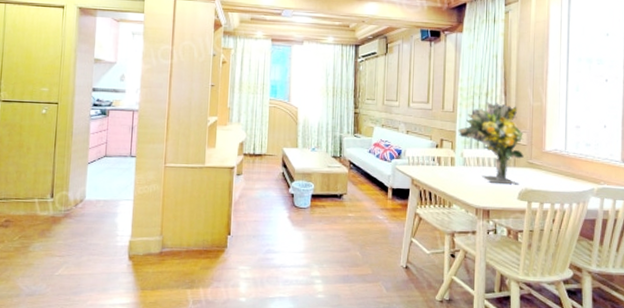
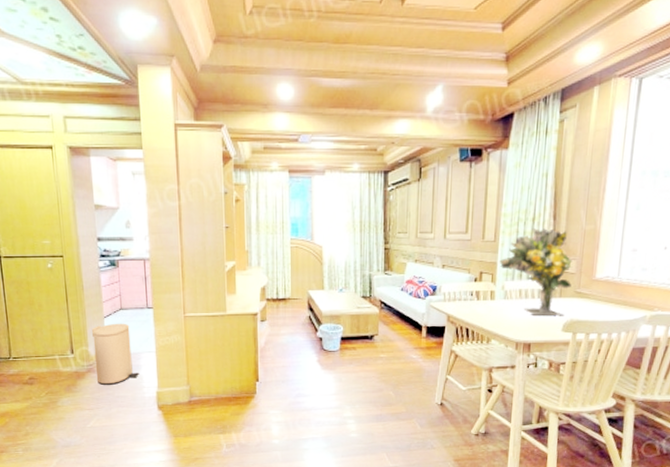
pedal bin: none [72,169,115,232] -> present [91,323,139,385]

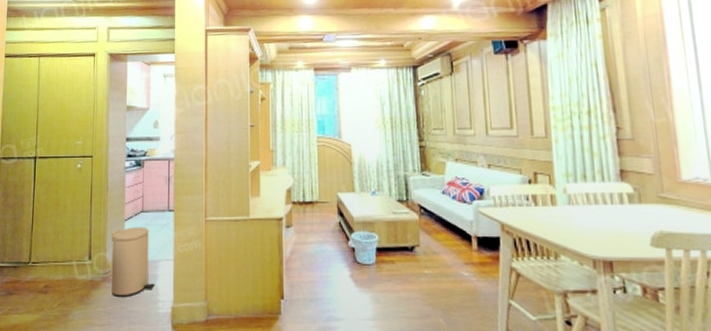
bouquet: present [499,227,573,317] -> none [555,121,652,227]

